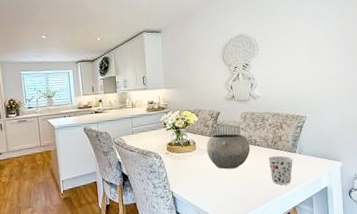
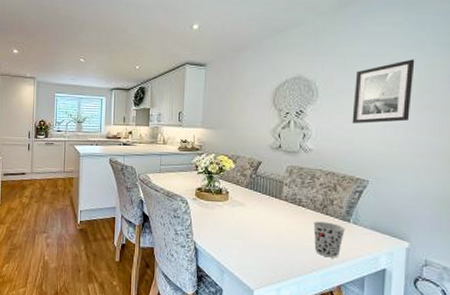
bowl: present [206,133,251,170] -> none [240,186,293,229]
wall art: none [286,12,330,70] -> present [352,59,415,123]

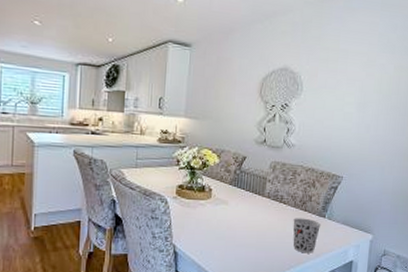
wall art: present [352,59,415,123] -> none [331,60,386,121]

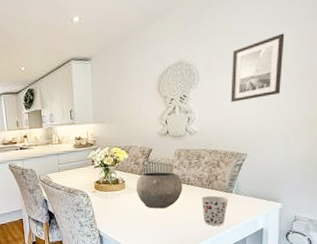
bowl: none [223,183,275,227] -> present [135,171,183,209]
wall art: none [331,60,386,121] -> present [231,33,285,102]

